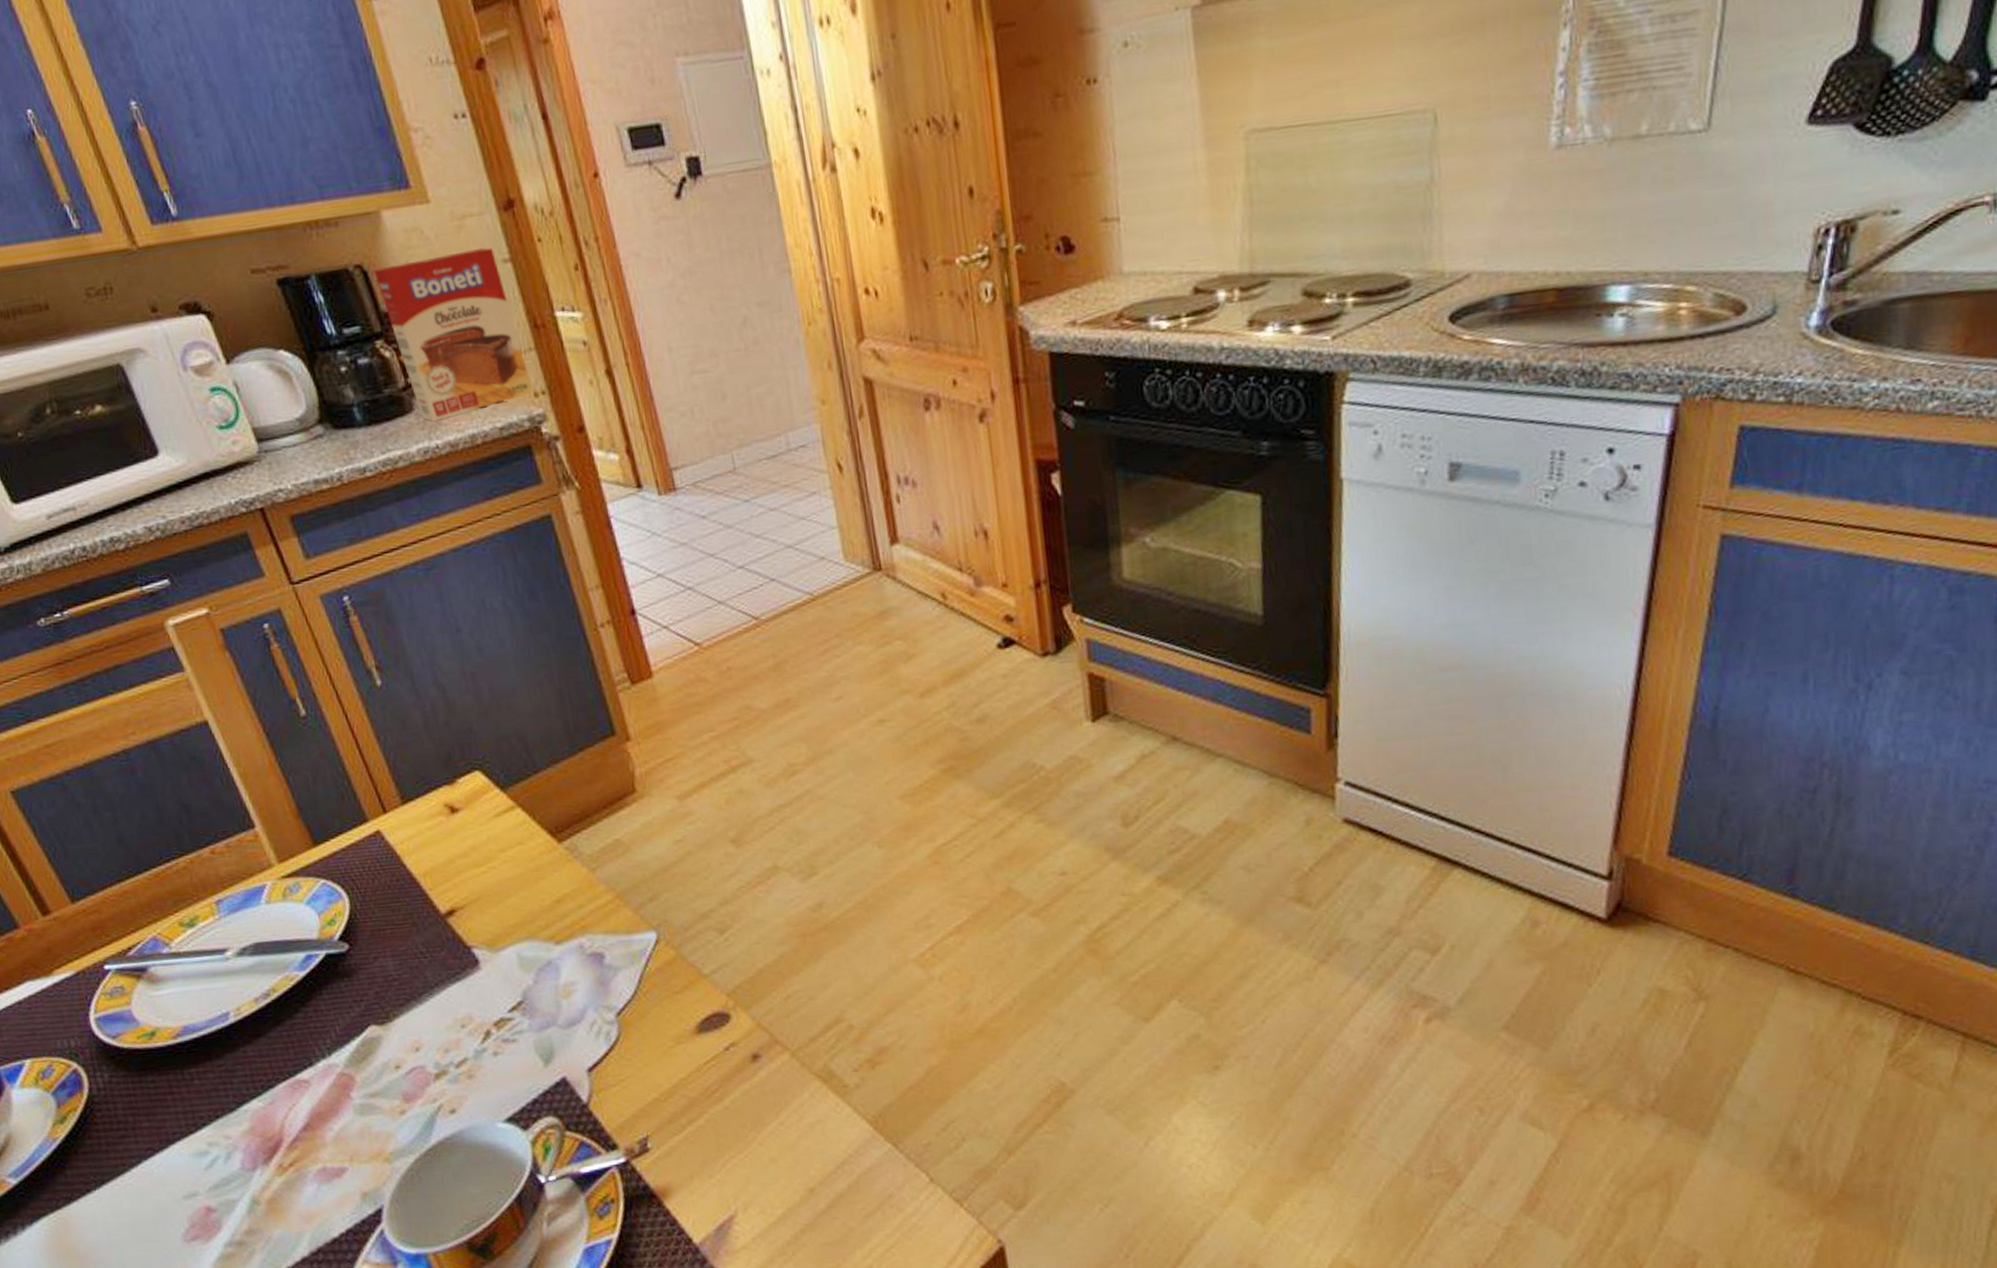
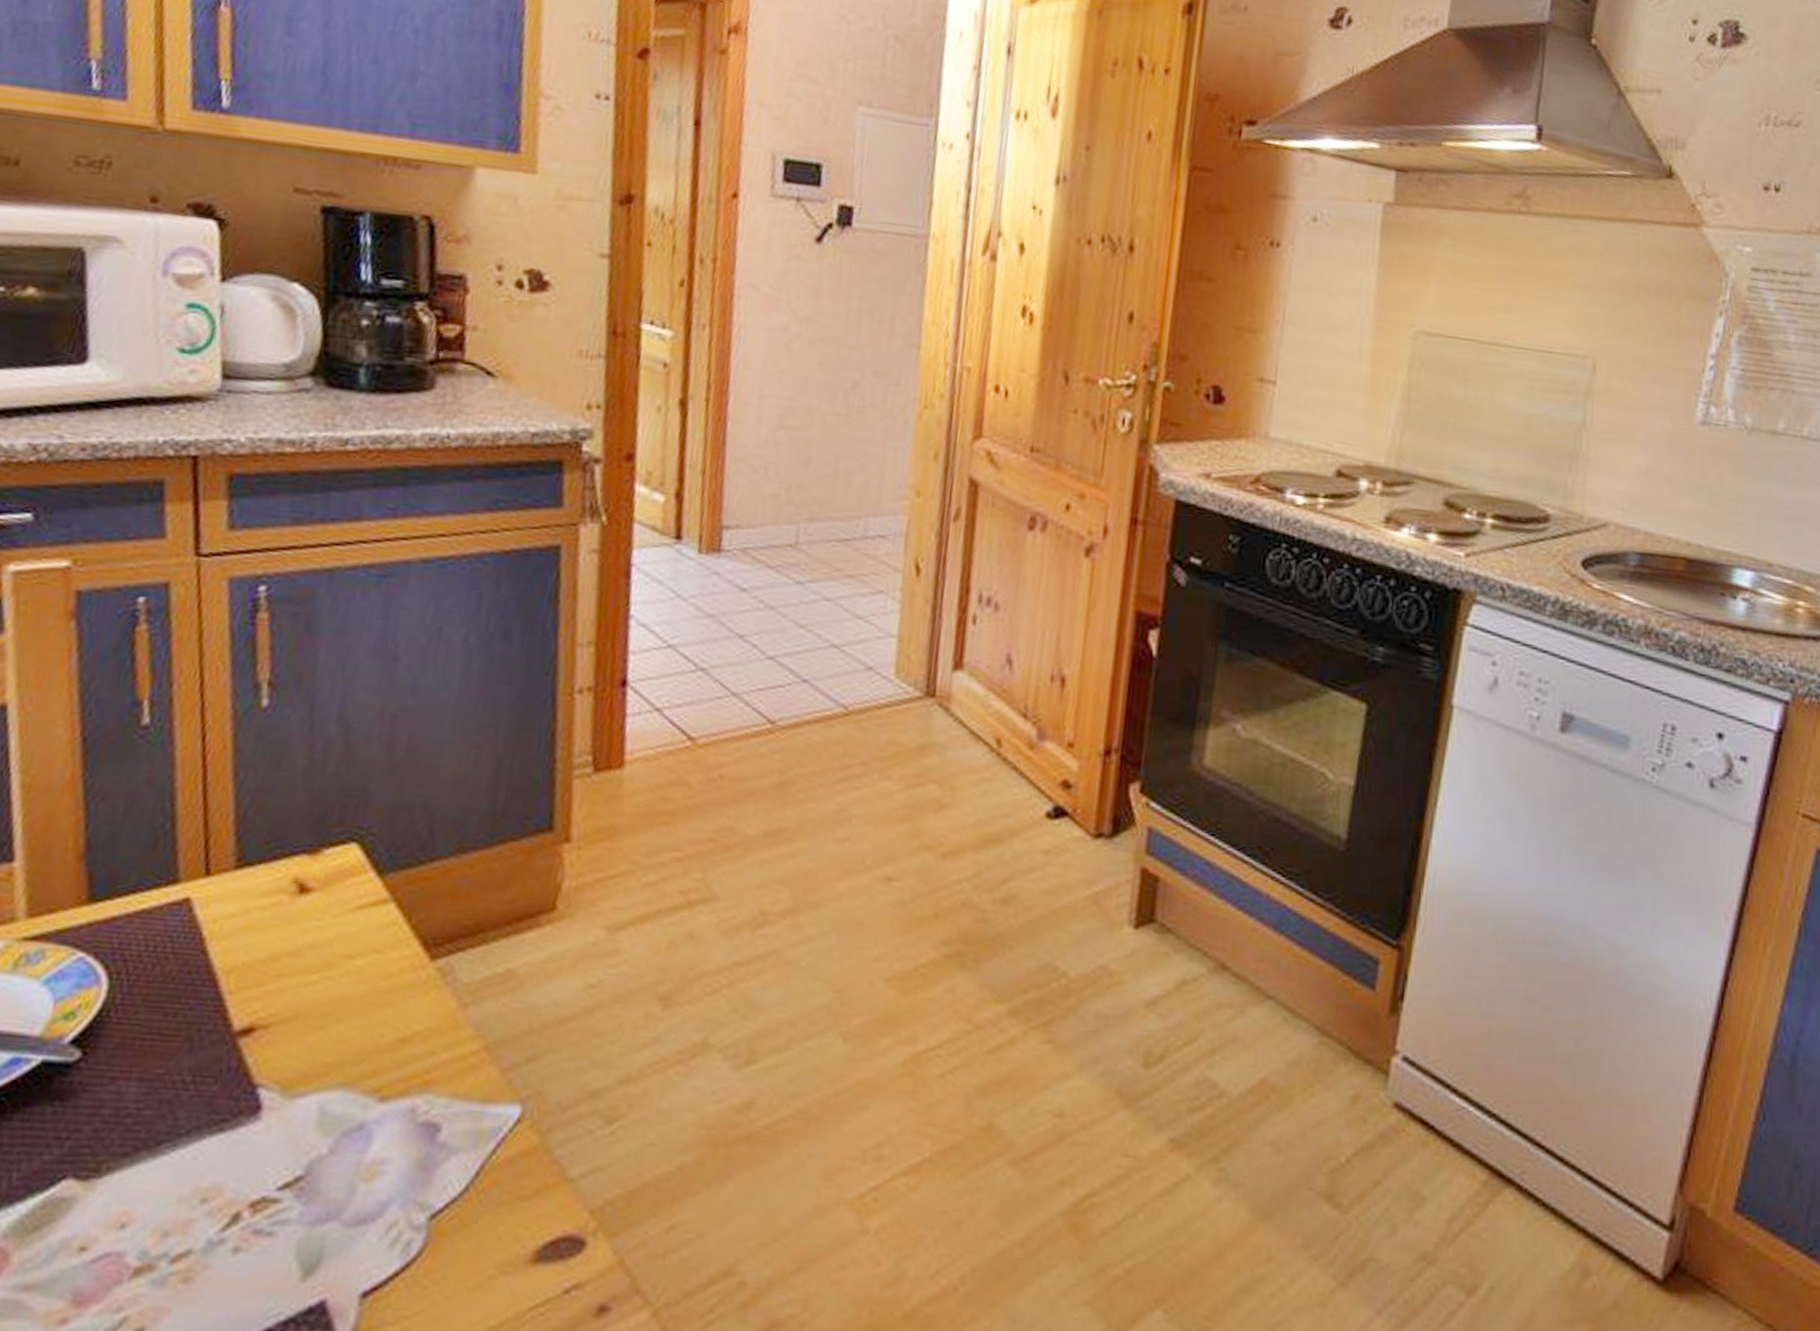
food box: present [373,247,534,422] -> none [441,225,593,408]

